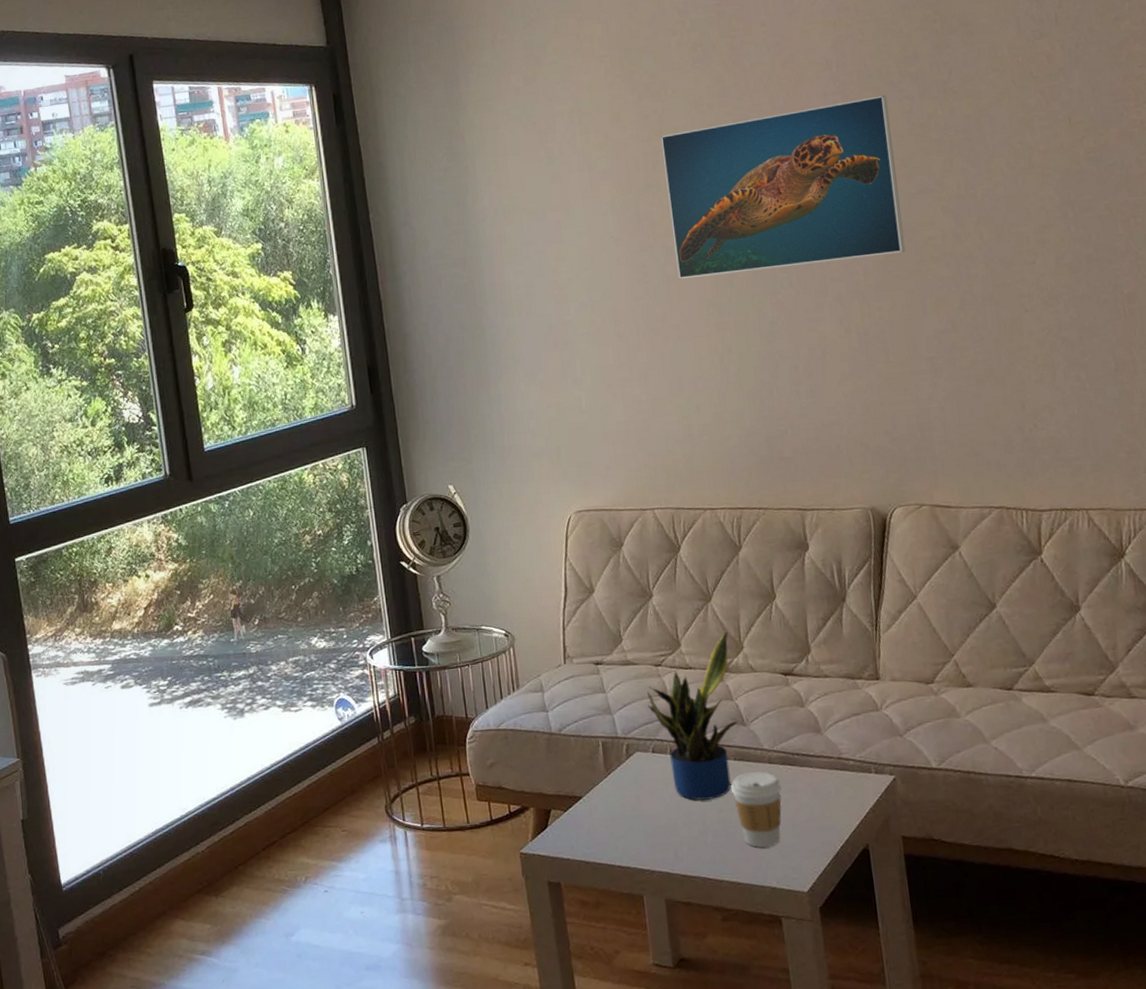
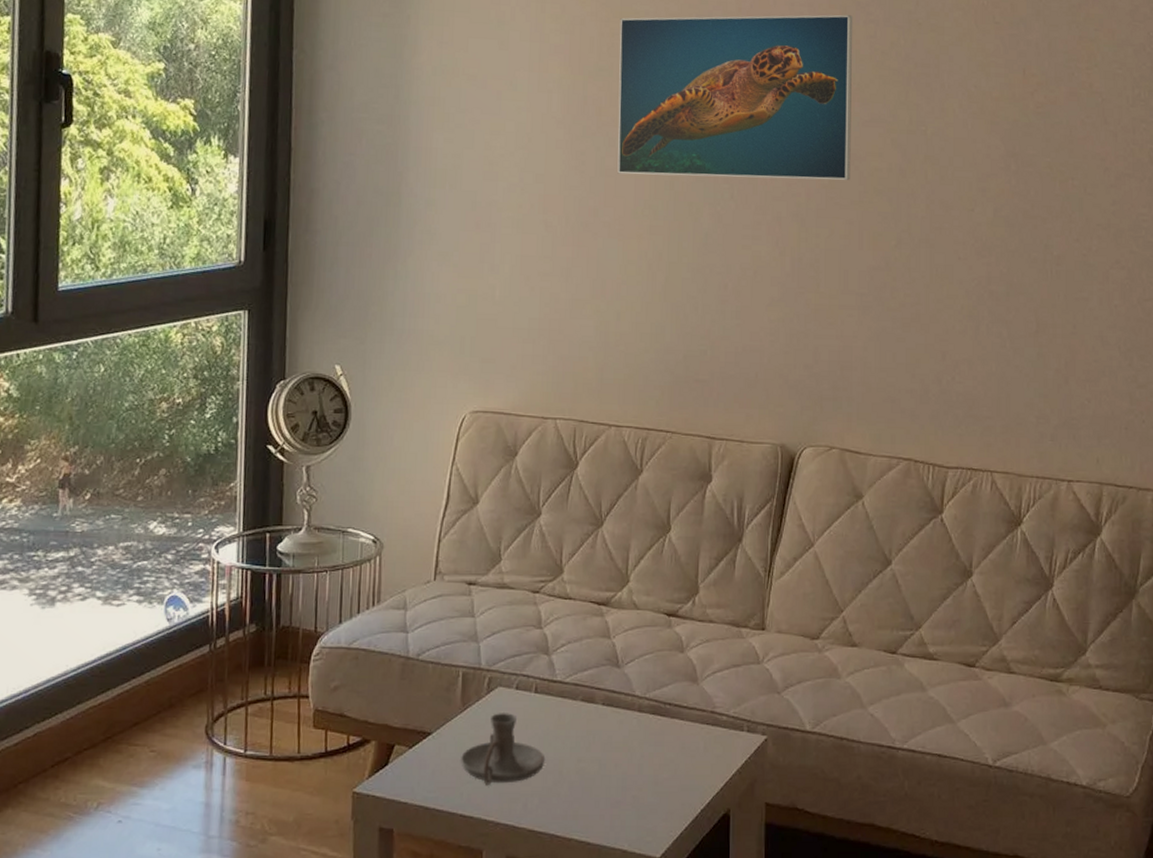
candle holder: none [610,773,689,839] -> present [459,711,546,785]
potted plant: present [647,630,738,801] -> none [518,561,615,747]
coffee cup: present [731,772,782,848] -> none [595,720,648,804]

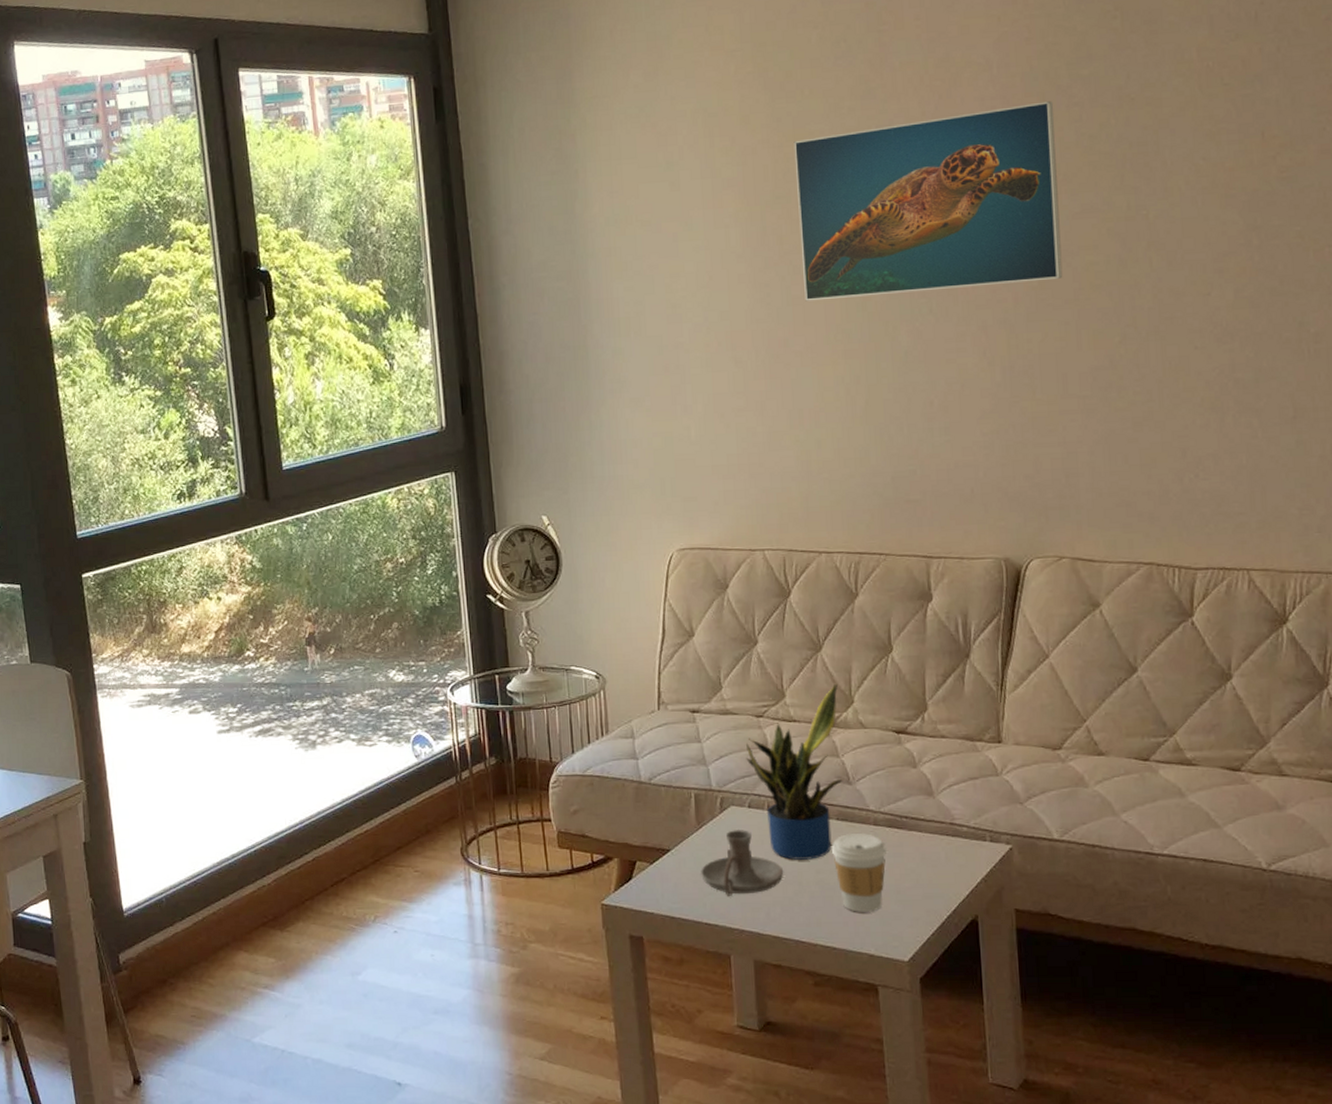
potted plant: none [518,561,615,747] -> present [746,683,843,860]
coffee cup: none [595,720,648,804] -> present [832,833,886,912]

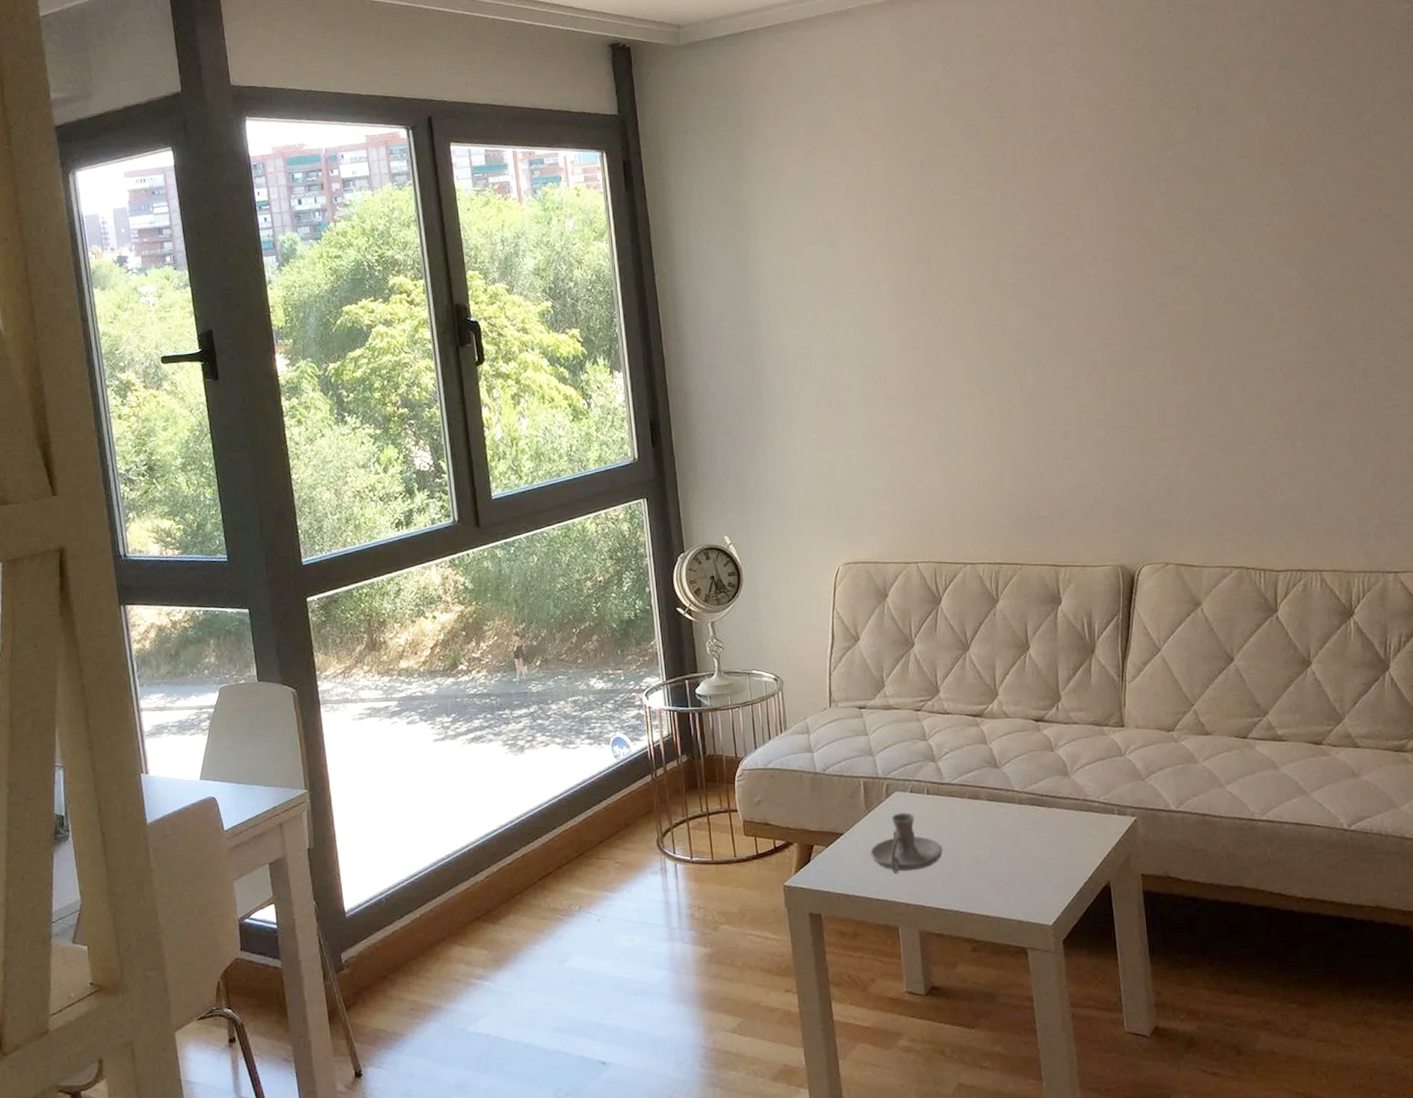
potted plant: present [746,683,843,860] -> none [907,678,991,838]
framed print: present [793,101,1063,301] -> none [932,177,1159,346]
coffee cup: present [832,833,886,912] -> none [983,812,1030,883]

